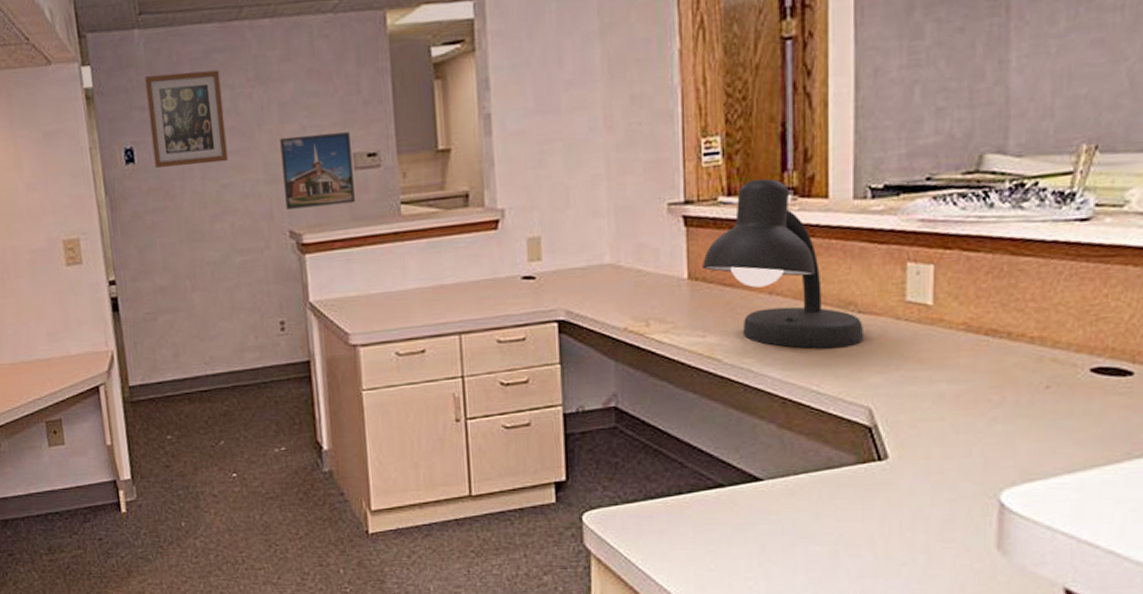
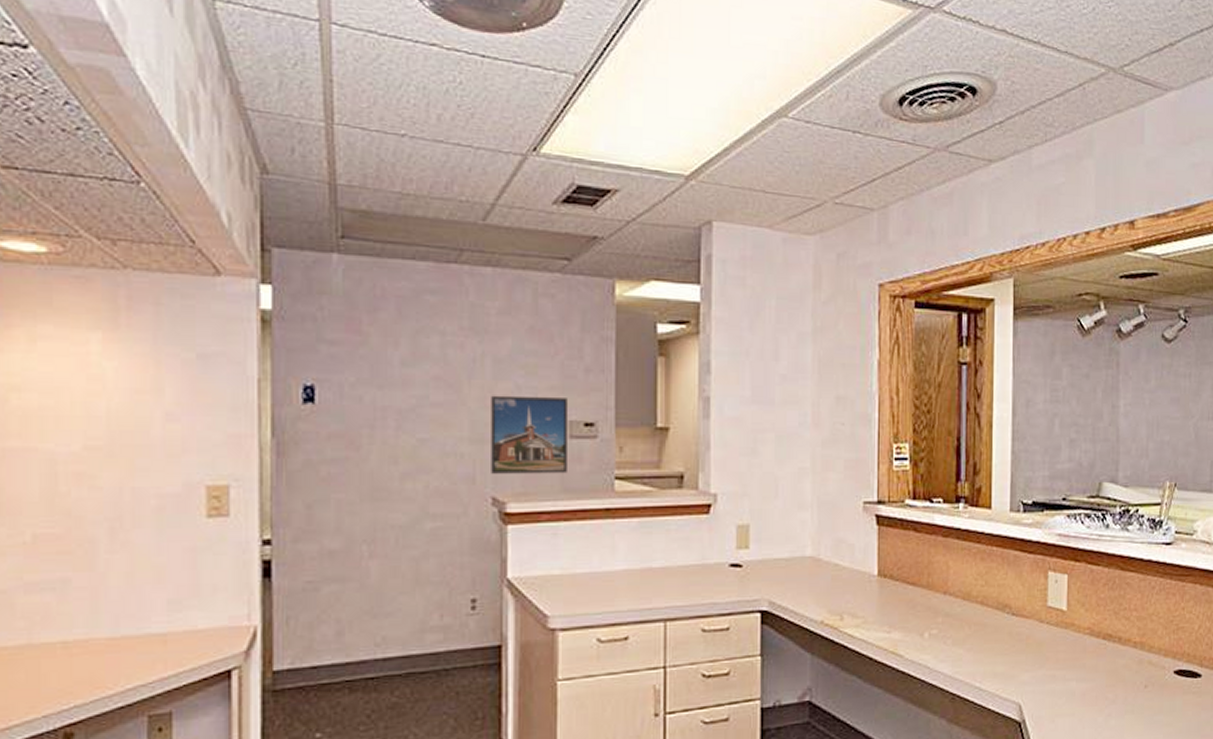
wall art: present [145,69,228,168] -> none [339,307,430,414]
desk lamp: present [702,178,865,349] -> none [890,486,1017,647]

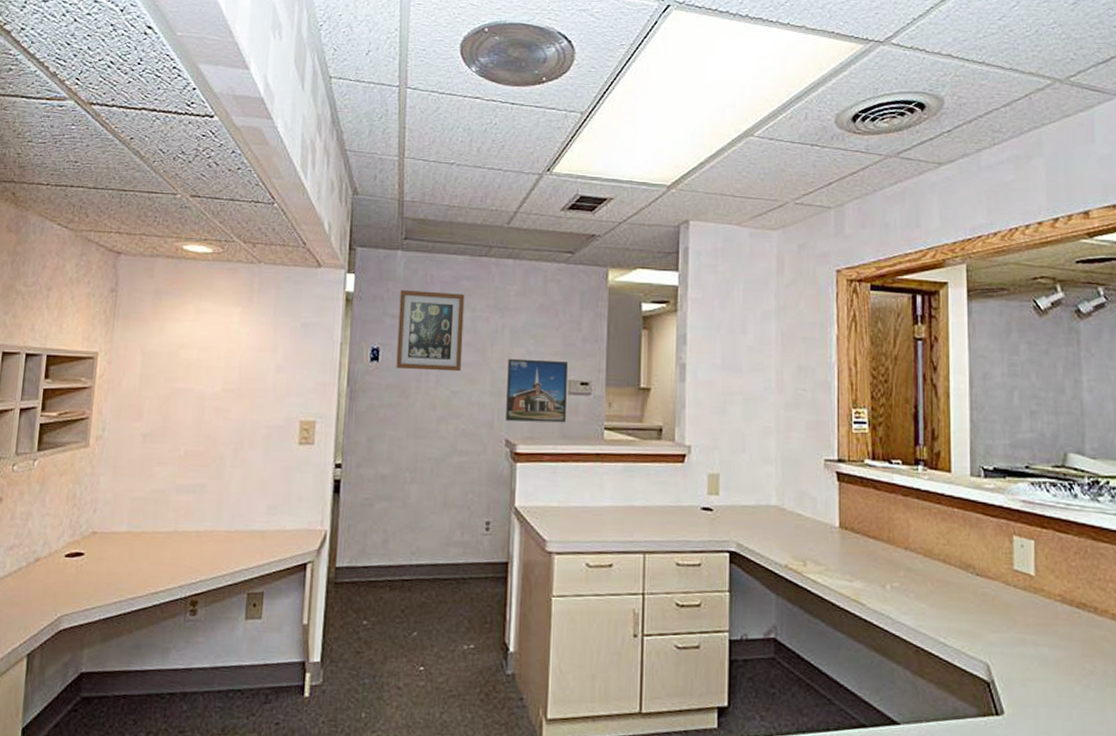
wall art: none [339,307,430,414] -> present [396,290,465,372]

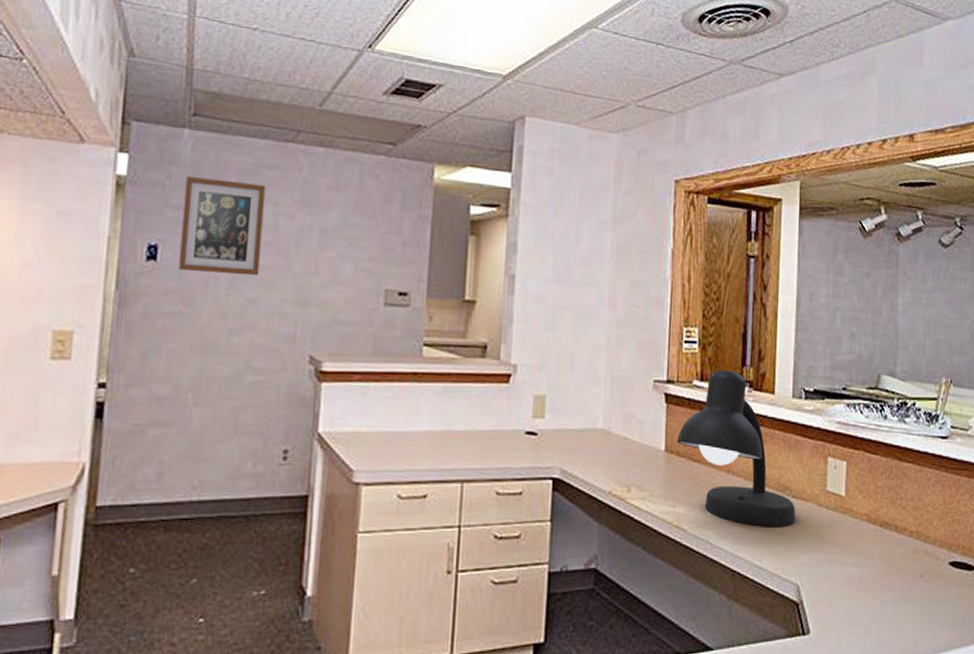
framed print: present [506,358,568,423] -> none [310,262,385,338]
desk lamp: none [851,449,982,605] -> present [677,369,796,527]

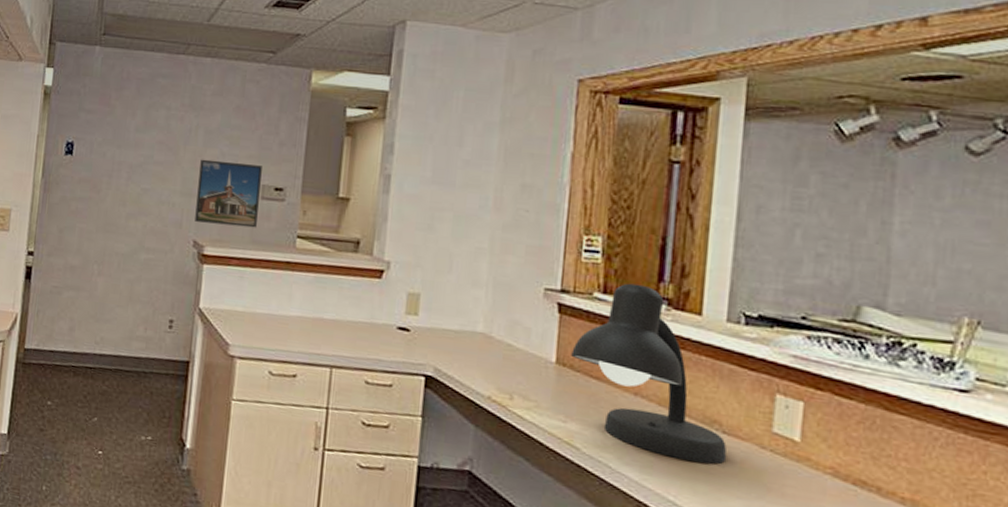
wall art: present [178,177,266,276] -> none [89,86,160,170]
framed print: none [310,262,385,338] -> present [195,159,262,228]

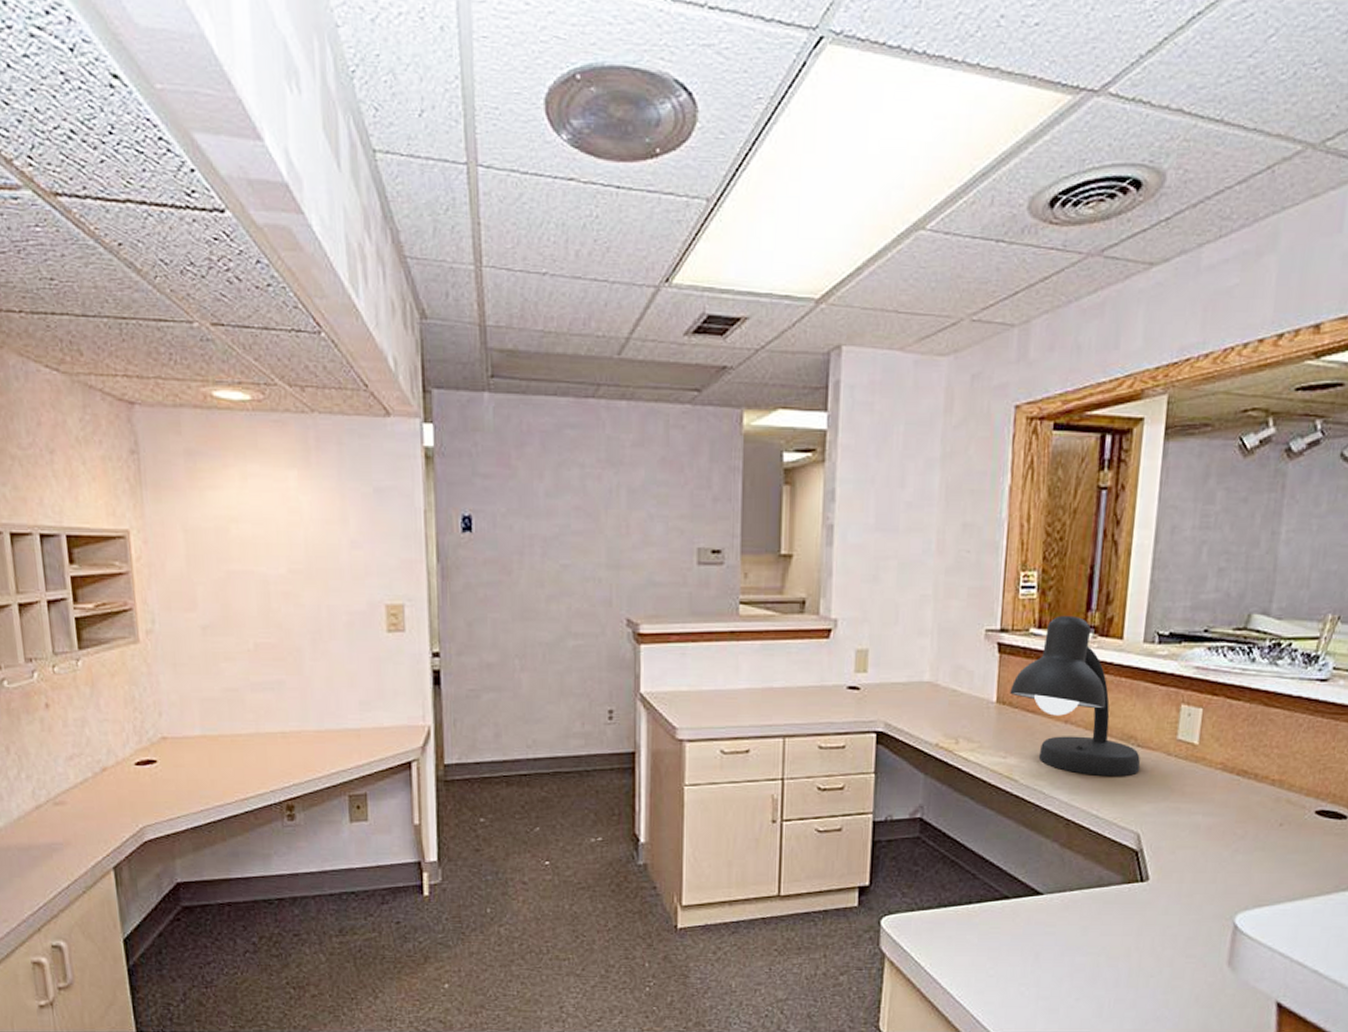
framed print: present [195,159,262,228] -> none [626,524,696,598]

